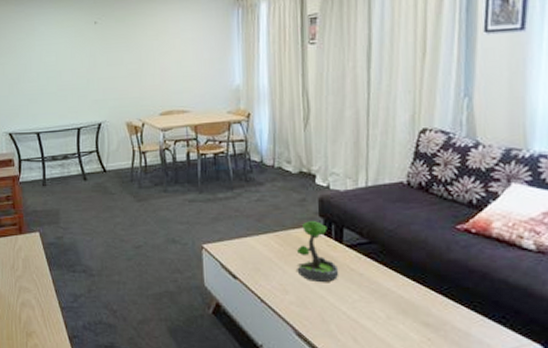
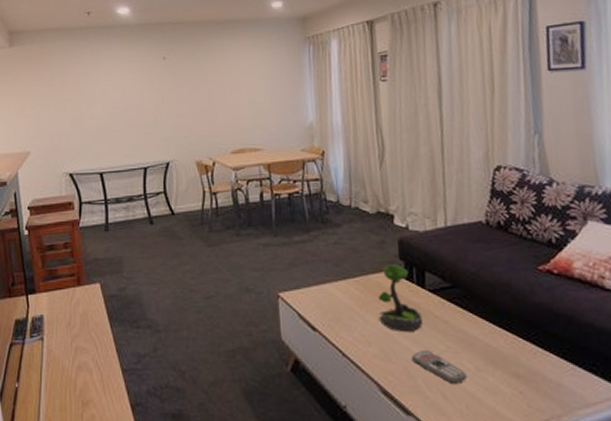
remote control: none [325,298,378,331] -> present [410,349,467,385]

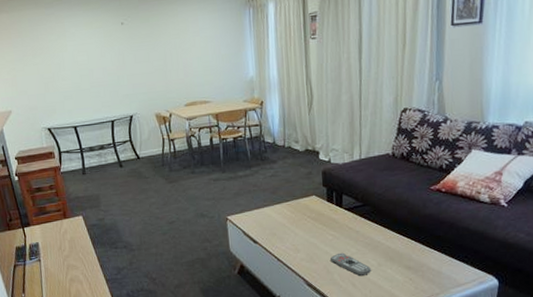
plant: present [377,265,424,331] -> none [305,190,340,241]

